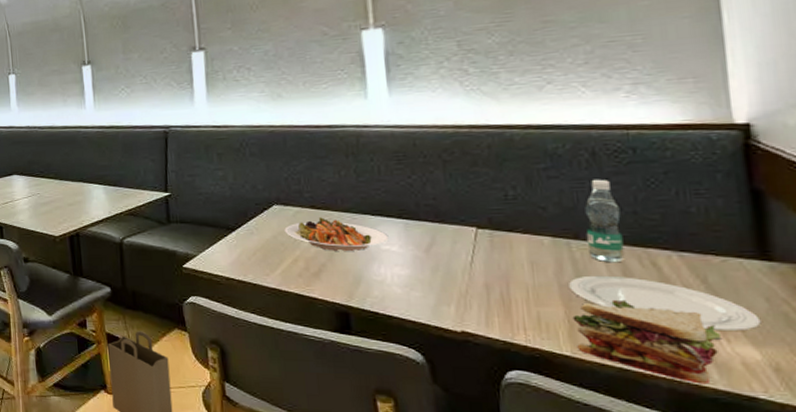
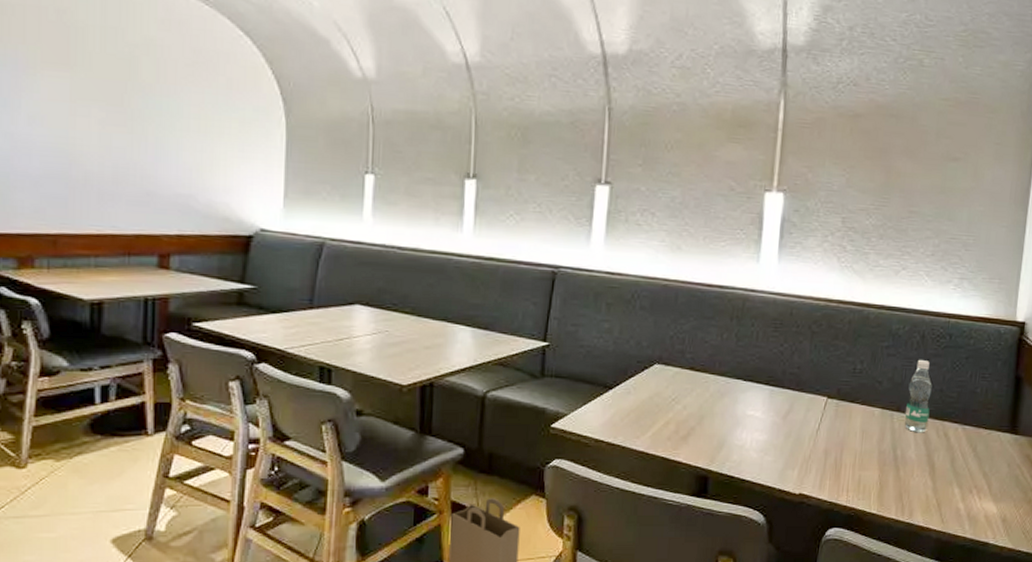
salad: present [284,217,389,252] -> none [661,380,755,416]
plate: present [569,275,762,332] -> none [886,443,1002,491]
sandwich: present [572,299,721,385] -> none [882,464,976,534]

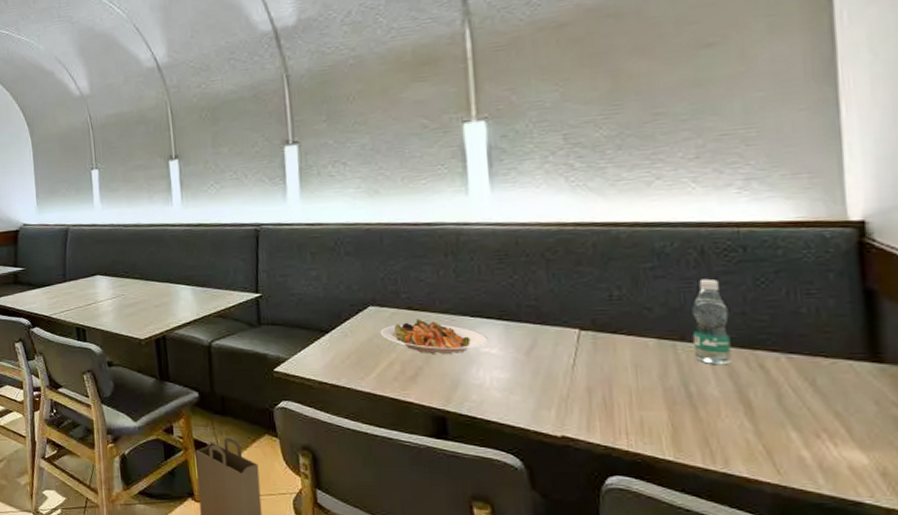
salad: none [661,380,755,416] -> present [380,319,488,355]

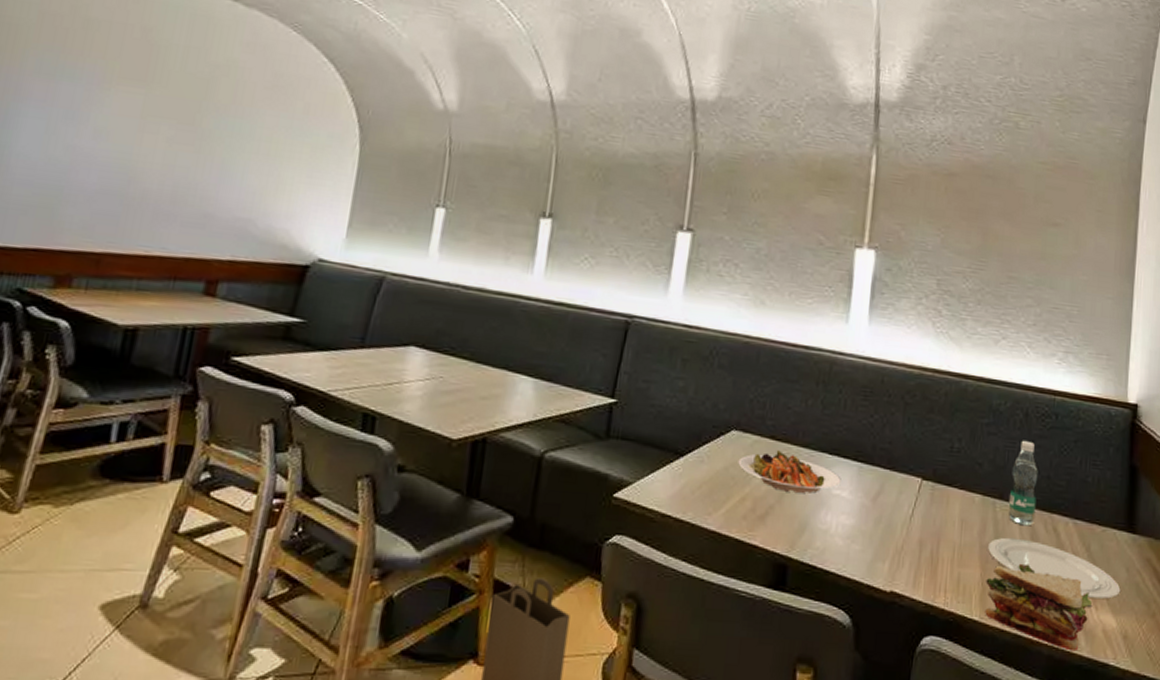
plate: none [673,378,870,436] -> present [988,537,1121,600]
sandwich: none [676,403,828,490] -> present [985,563,1092,651]

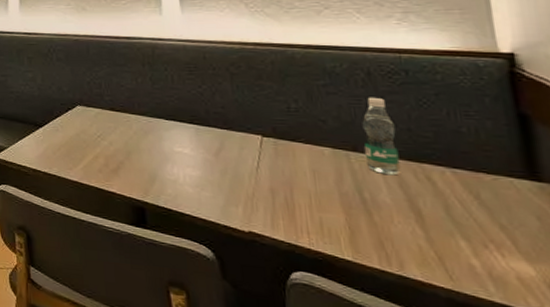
salad: present [738,450,841,493] -> none [86,119,181,152]
sandwich: present [985,563,1092,651] -> none [353,210,495,297]
plate: present [988,537,1121,600] -> none [349,185,534,248]

